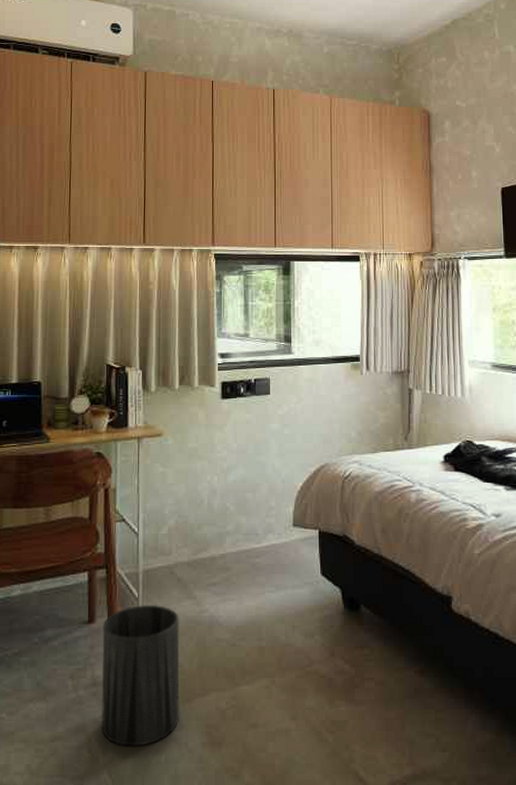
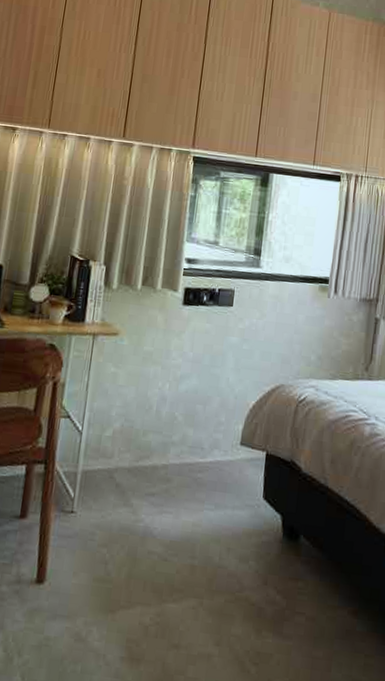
trash can: present [101,605,180,746] -> none [20,506,114,652]

